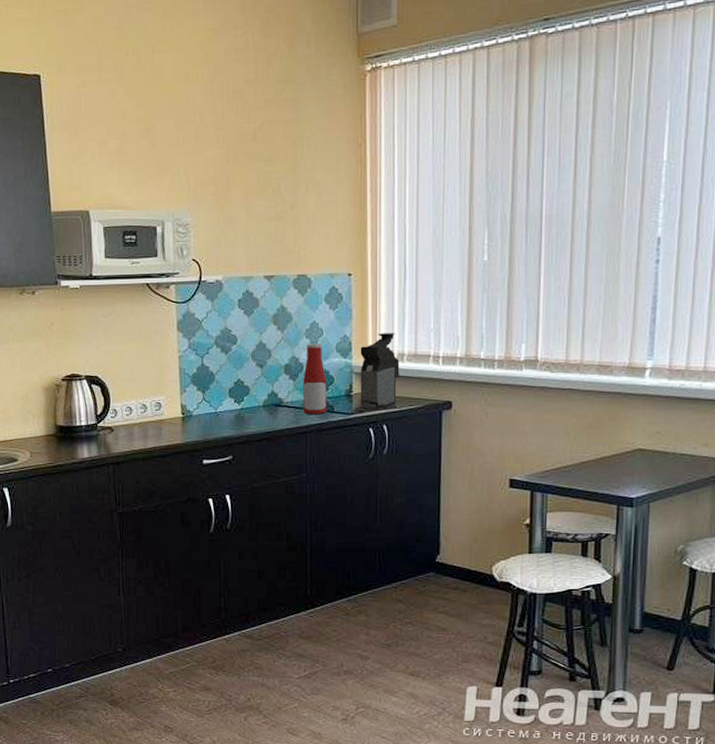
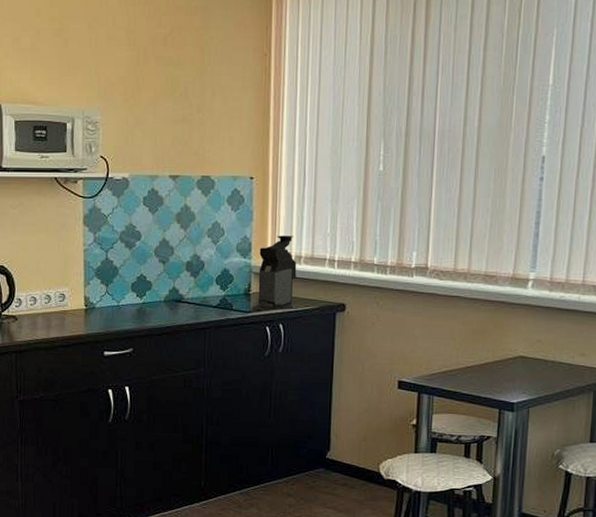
bottle: present [303,343,327,415] -> none [203,243,227,312]

